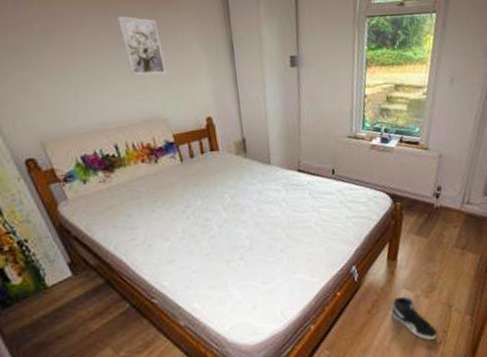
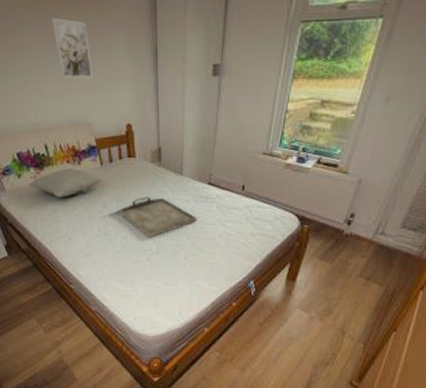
pillow: none [96,167,184,201] -> present [29,168,103,198]
serving tray: none [204,189,290,234] -> present [118,196,197,238]
sneaker: present [391,296,438,340] -> none [283,315,327,359]

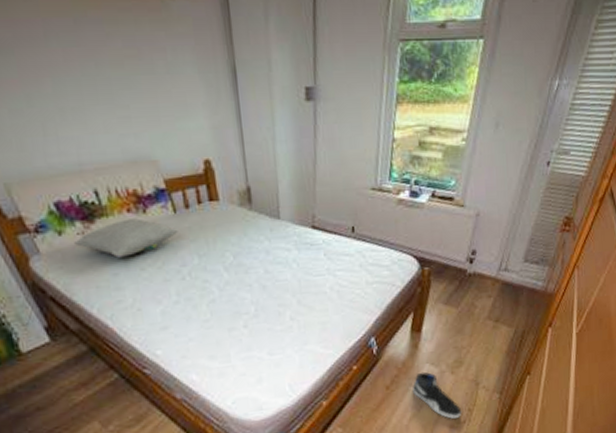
wall art: present [51,17,93,79] -> none [91,27,155,105]
serving tray: present [118,196,197,238] -> none [202,247,302,299]
sneaker: none [283,315,327,359] -> present [413,371,462,419]

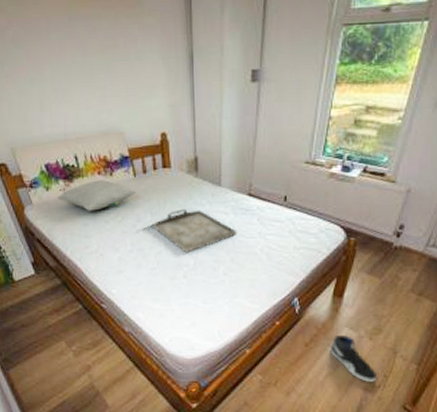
serving tray: none [202,247,302,299] -> present [153,208,236,253]

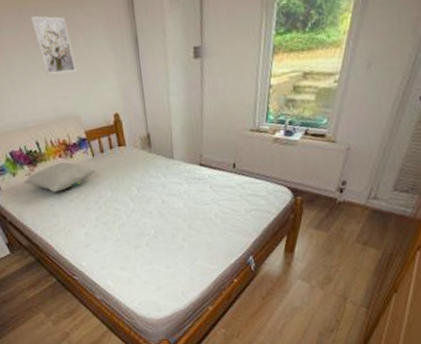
wall art: none [81,23,126,86] -> present [30,15,77,75]
serving tray: present [153,208,236,253] -> none [114,182,191,223]
sneaker: present [331,334,378,382] -> none [286,286,331,327]

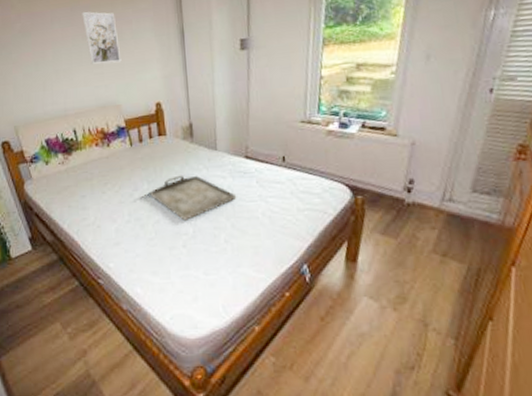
pillow: present [24,162,96,192] -> none [56,151,133,183]
serving tray: none [114,182,191,223] -> present [150,175,236,221]

